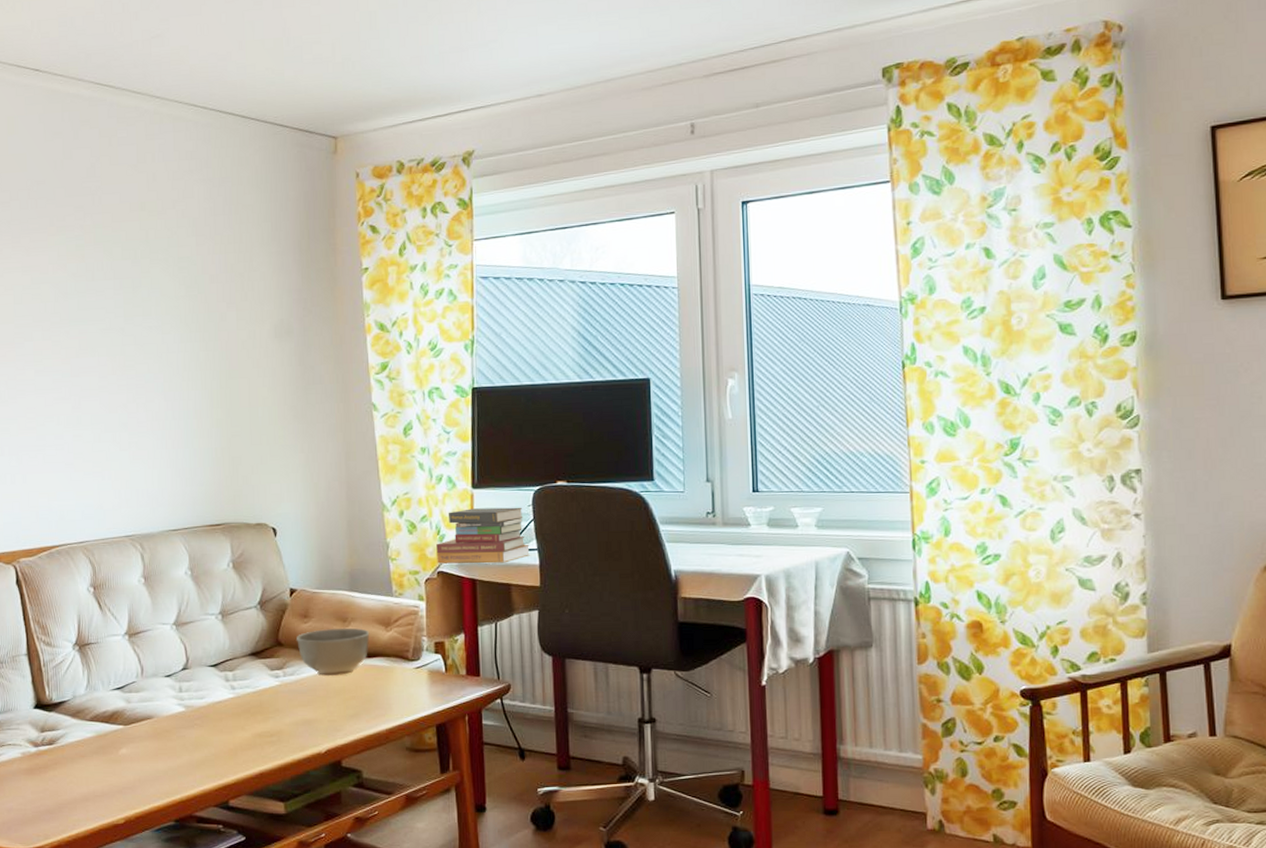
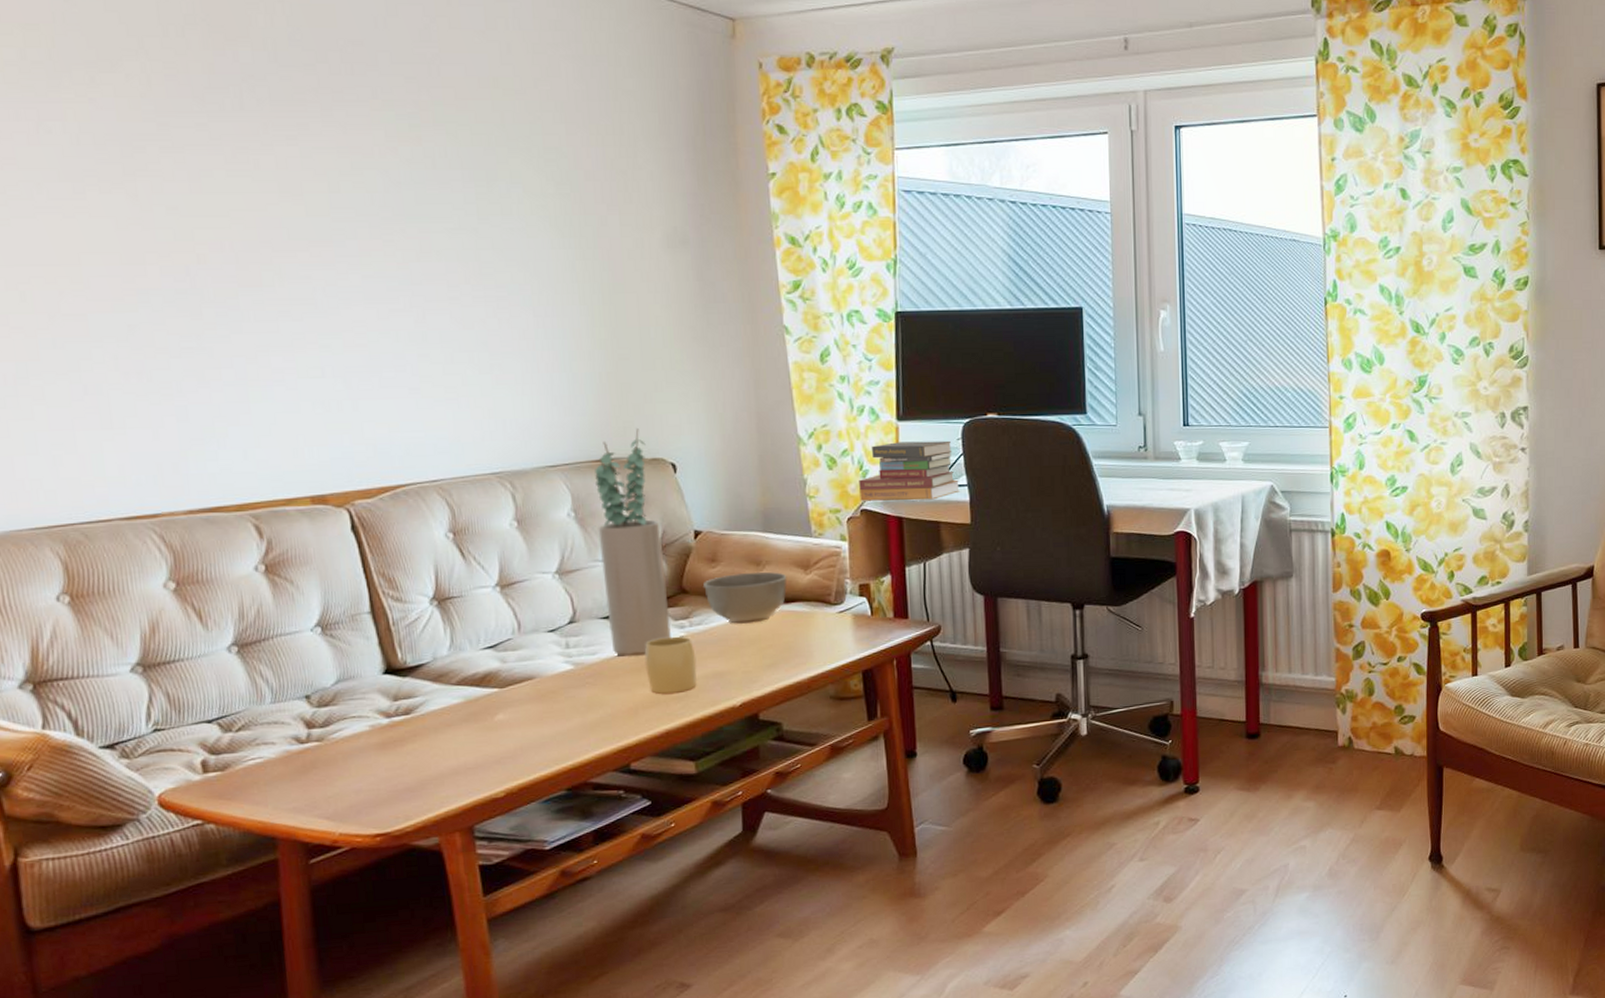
vase: none [209,497,267,703] -> present [595,429,671,658]
mug: none [244,685,289,737] -> present [644,636,697,694]

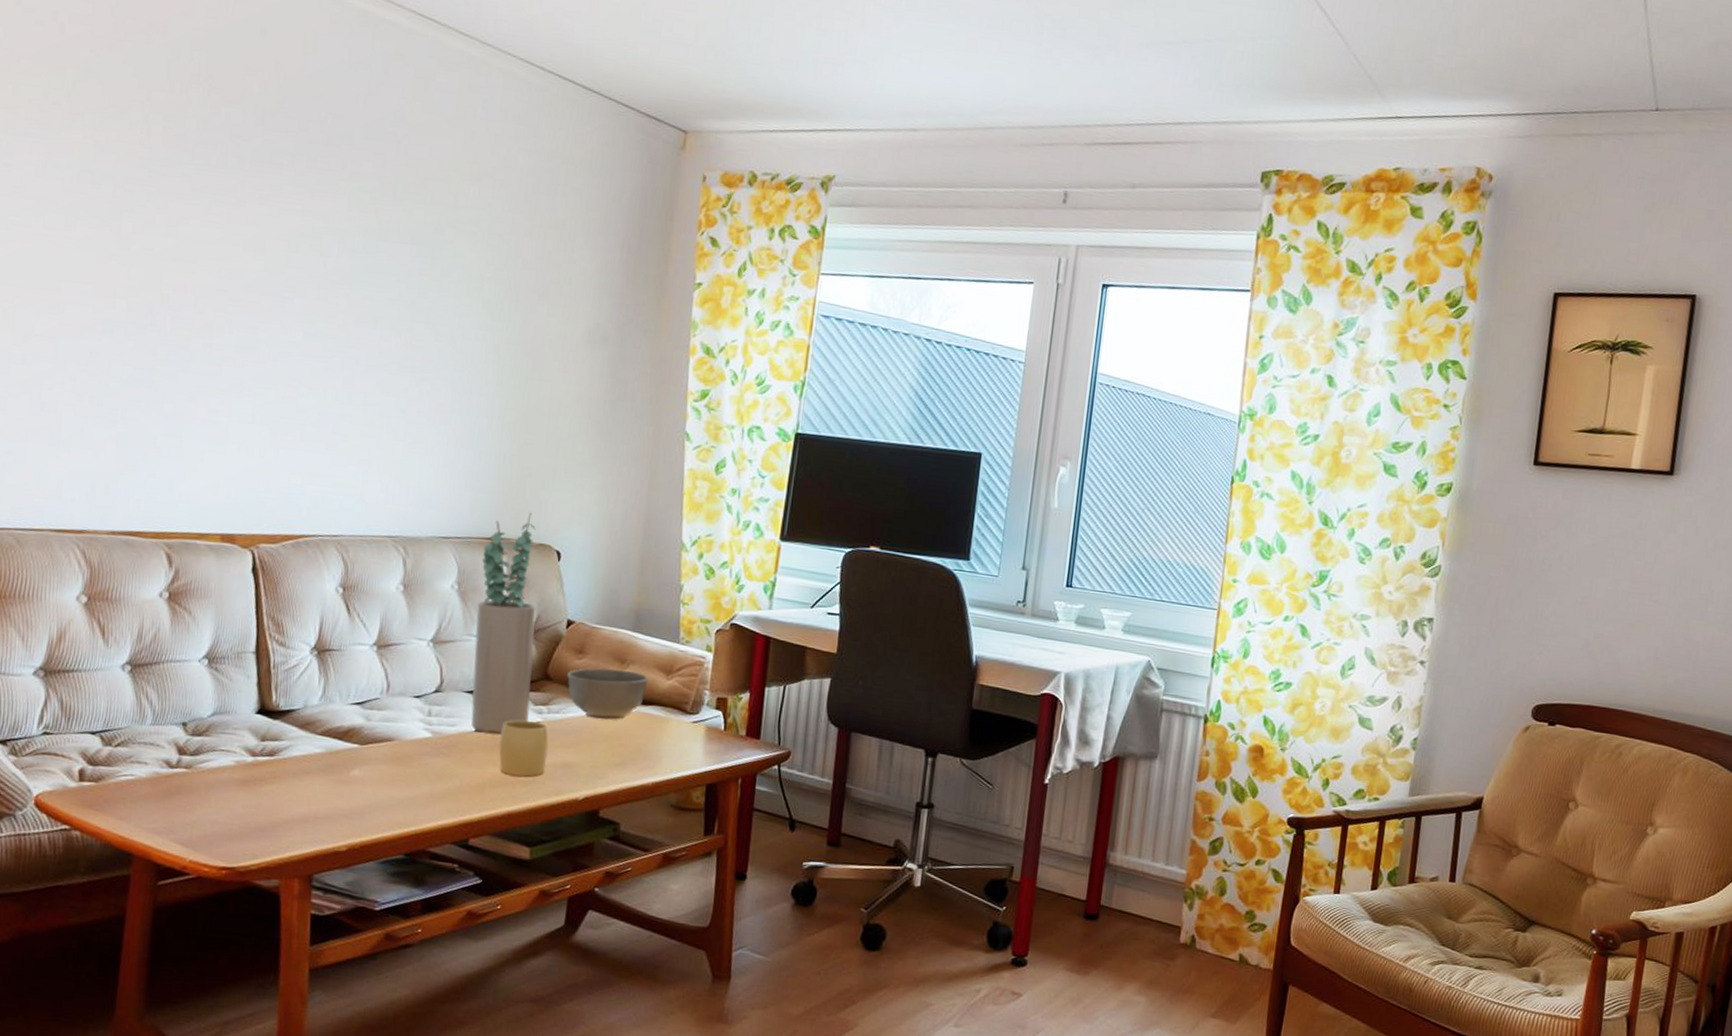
books: present [859,440,960,501] -> none [731,561,832,624]

